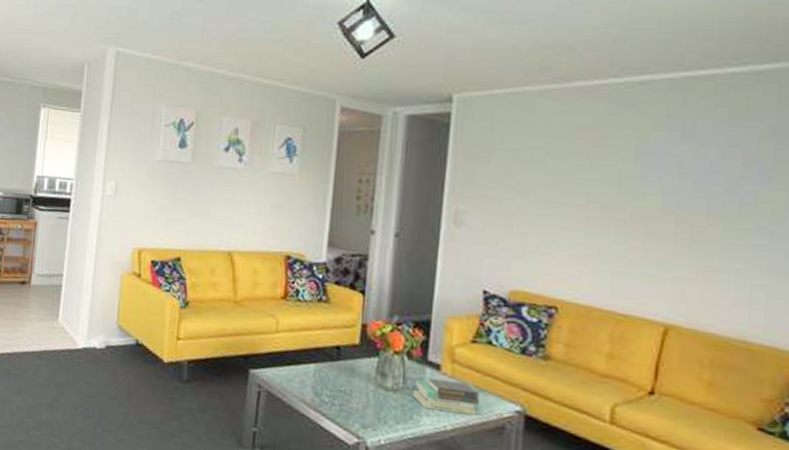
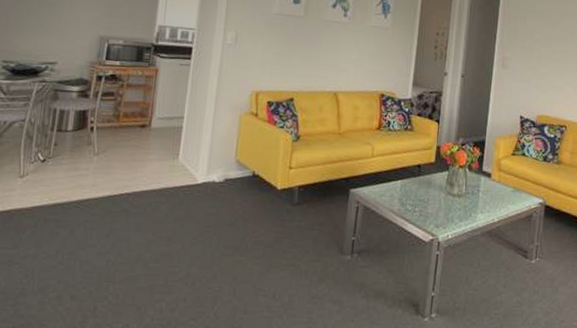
books: present [411,378,479,415] -> none [471,184,516,209]

